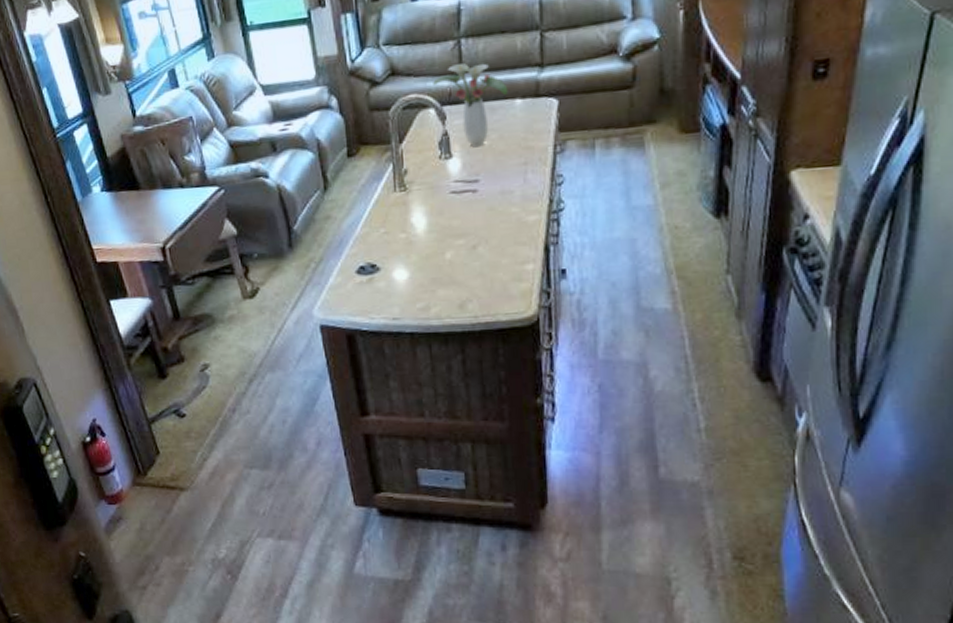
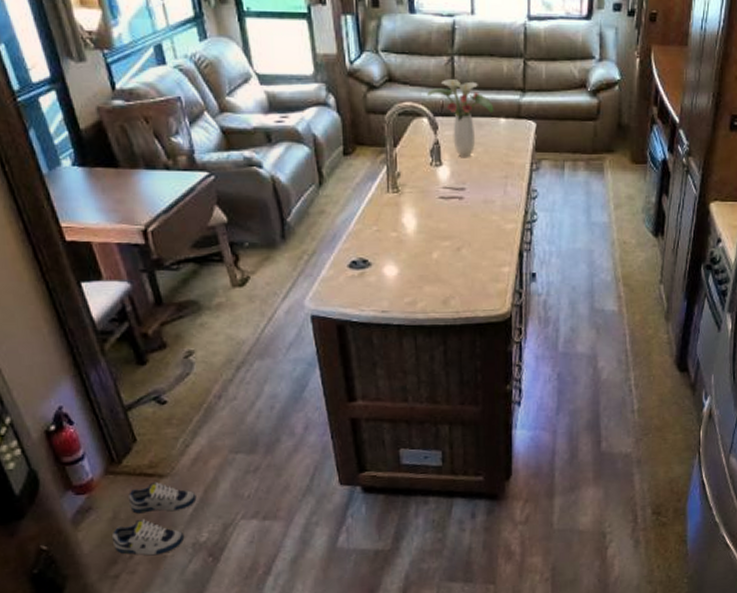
shoe: none [139,496,215,569] -> present [111,482,197,556]

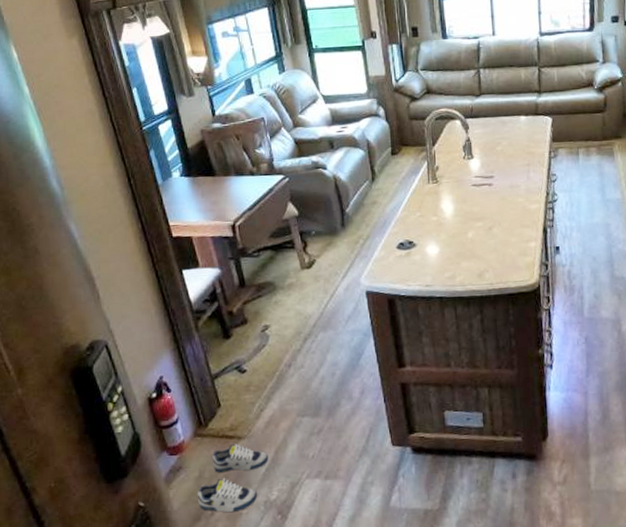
flower arrangement: present [427,79,494,158] -> none [459,88,515,151]

